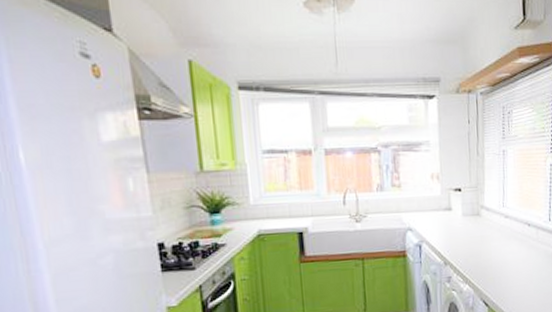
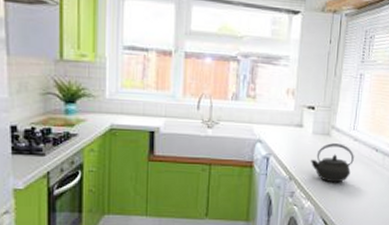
kettle: none [463,222,507,263] -> present [310,143,354,183]

